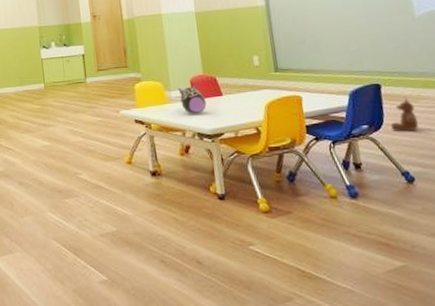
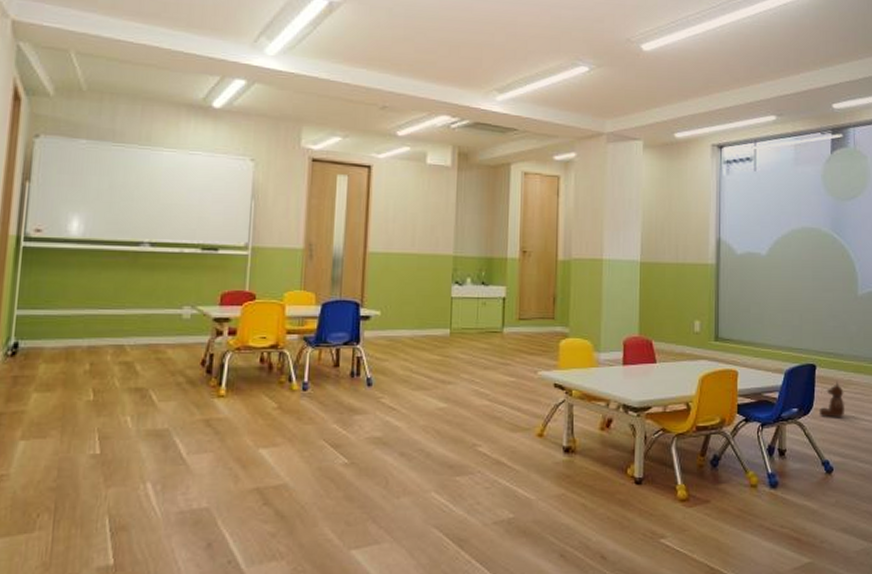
plush toy: present [178,84,207,114] -> none [608,346,637,382]

